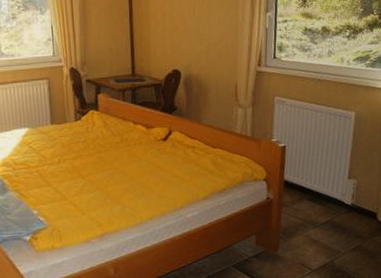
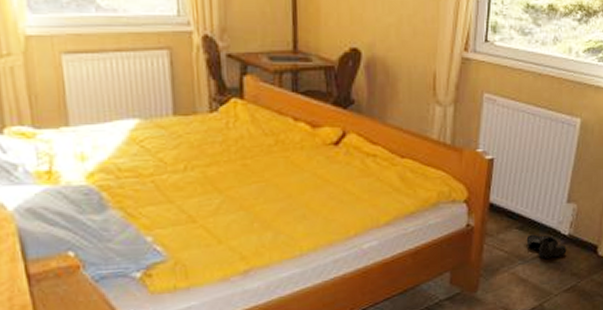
boots: none [316,204,351,224] -> present [526,234,567,259]

